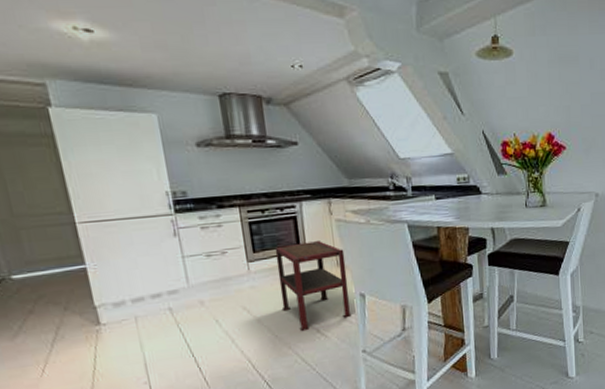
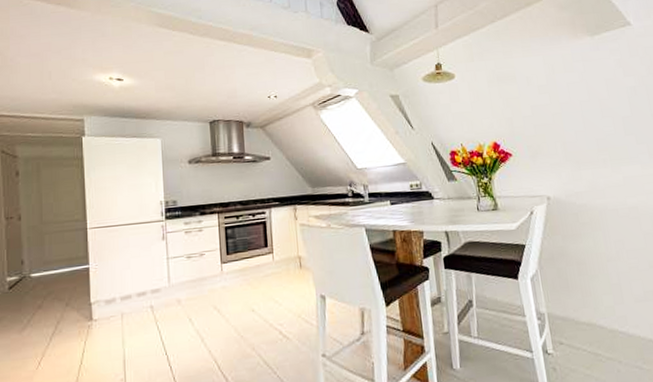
side table: present [274,241,352,332] -> none [245,244,313,333]

